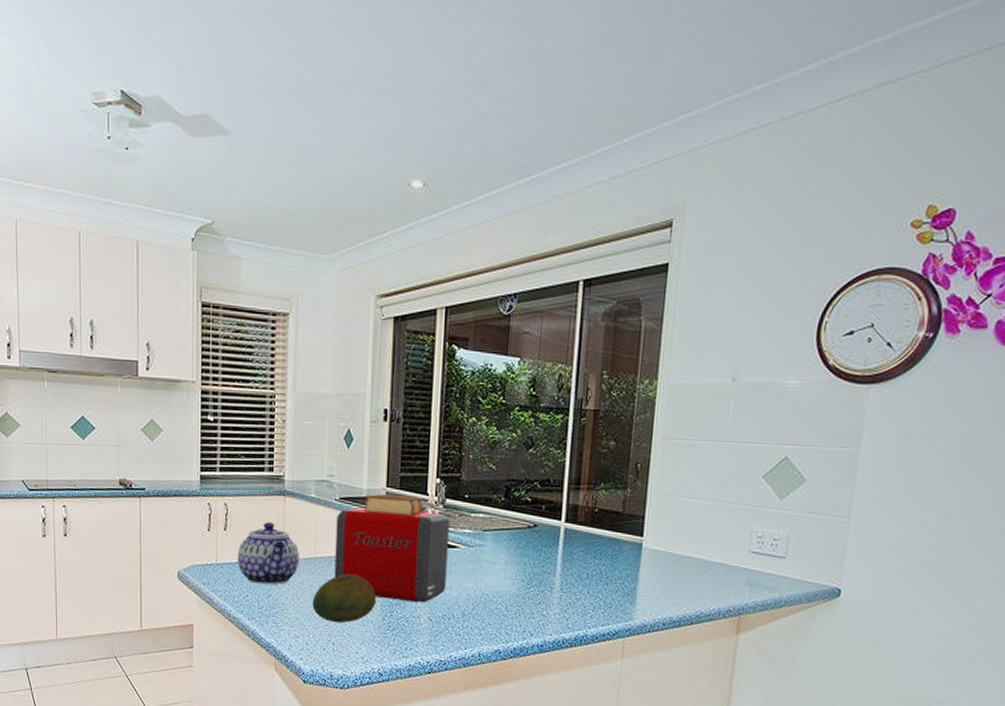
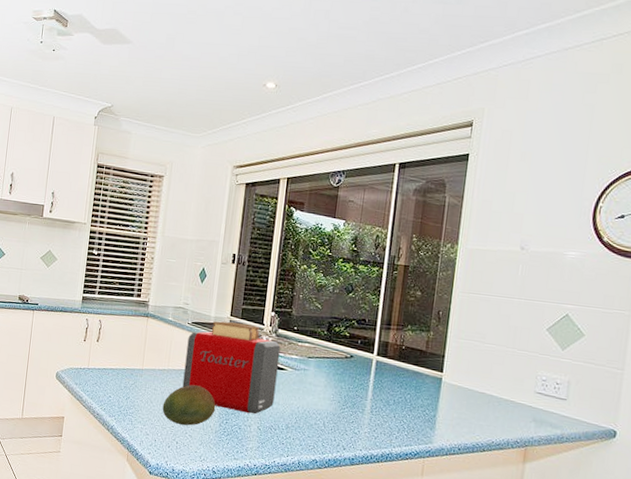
teapot: present [237,522,300,585] -> none [105,337,156,390]

